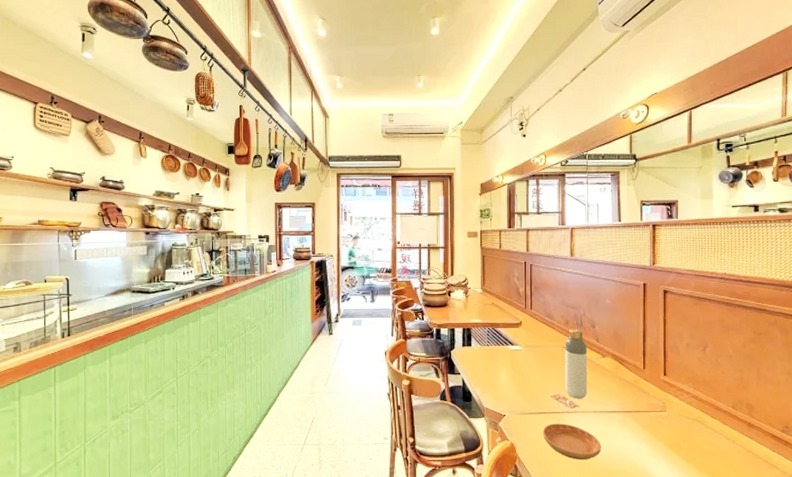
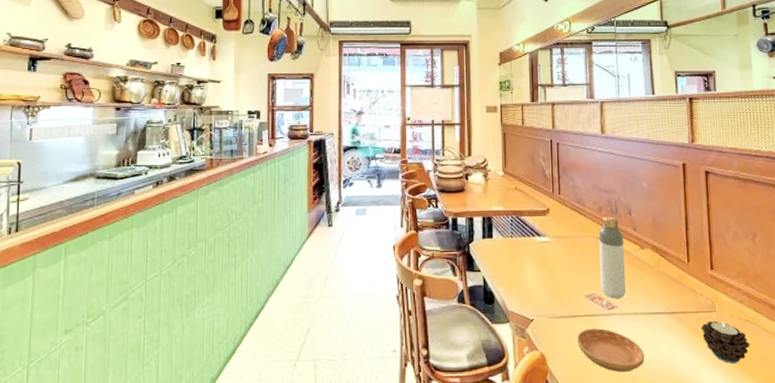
candle: none [653,419,695,455] -> present [702,320,750,363]

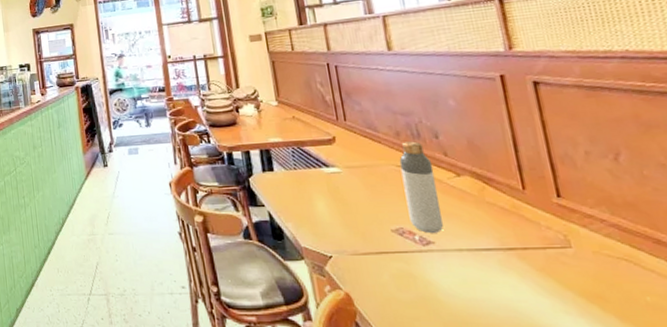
saucer: present [577,328,644,373] -> none [387,266,479,317]
candle: present [702,320,750,363] -> none [553,258,630,310]

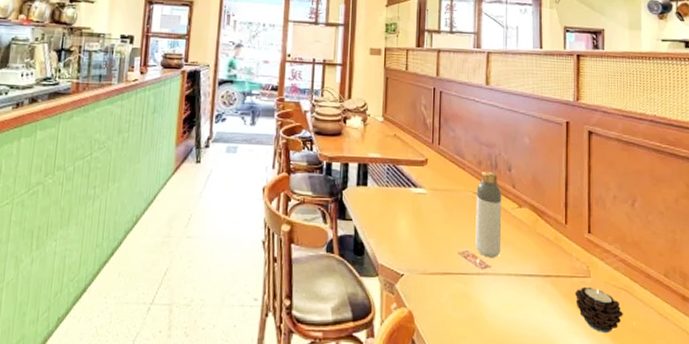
candle: none [553,258,630,310] -> present [575,286,623,333]

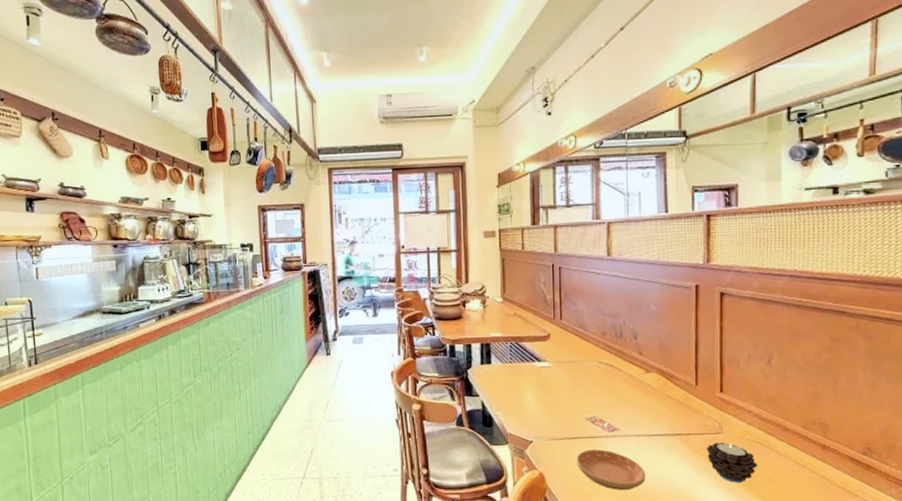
saucer: none [447,287,515,336] -> present [577,449,645,491]
bottle: present [475,171,502,258] -> none [601,341,629,421]

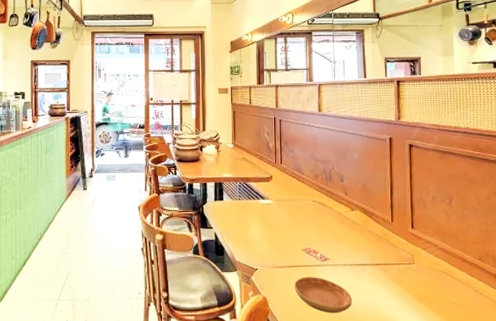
candle: present [707,442,758,483] -> none [402,271,444,307]

